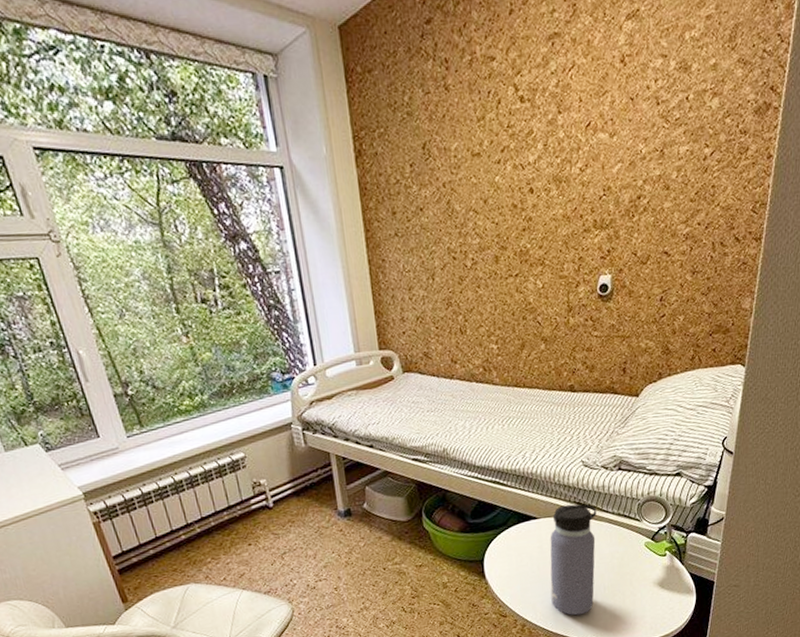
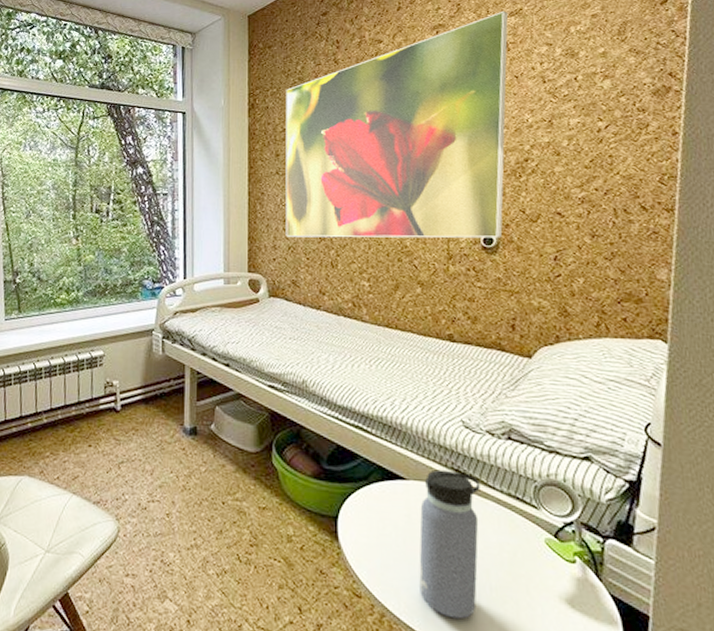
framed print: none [395,12,626,307] -> present [285,11,509,238]

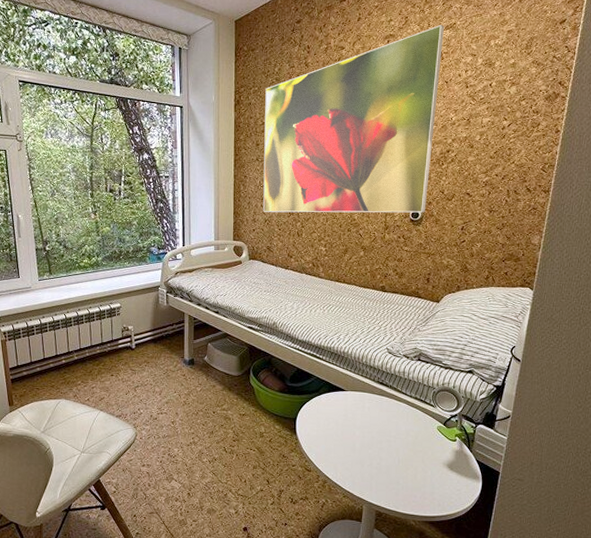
water bottle: present [419,469,480,620] -> none [351,383,397,481]

